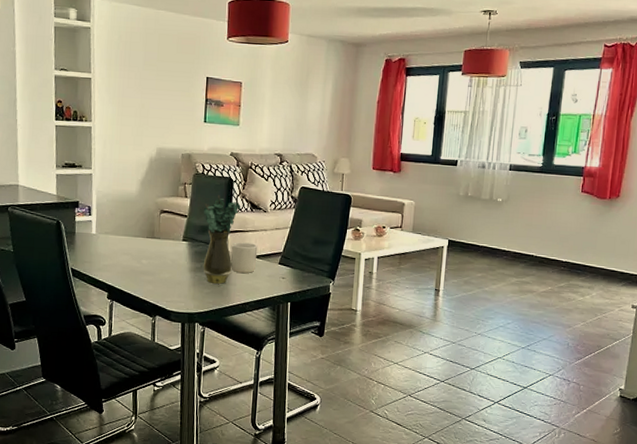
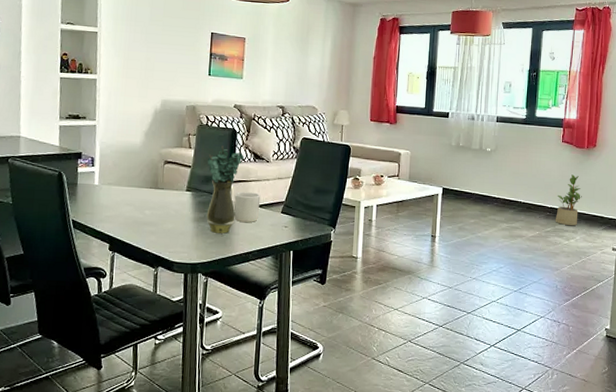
potted plant: none [569,227,601,282] -> present [555,174,582,226]

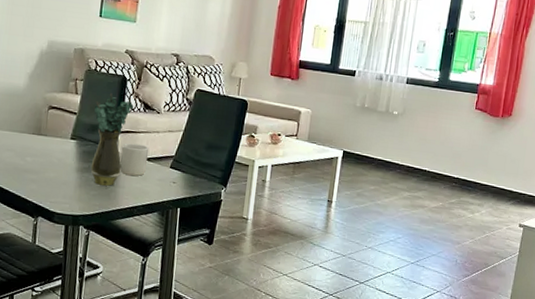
potted plant: present [555,174,582,226] -> none [460,144,492,199]

